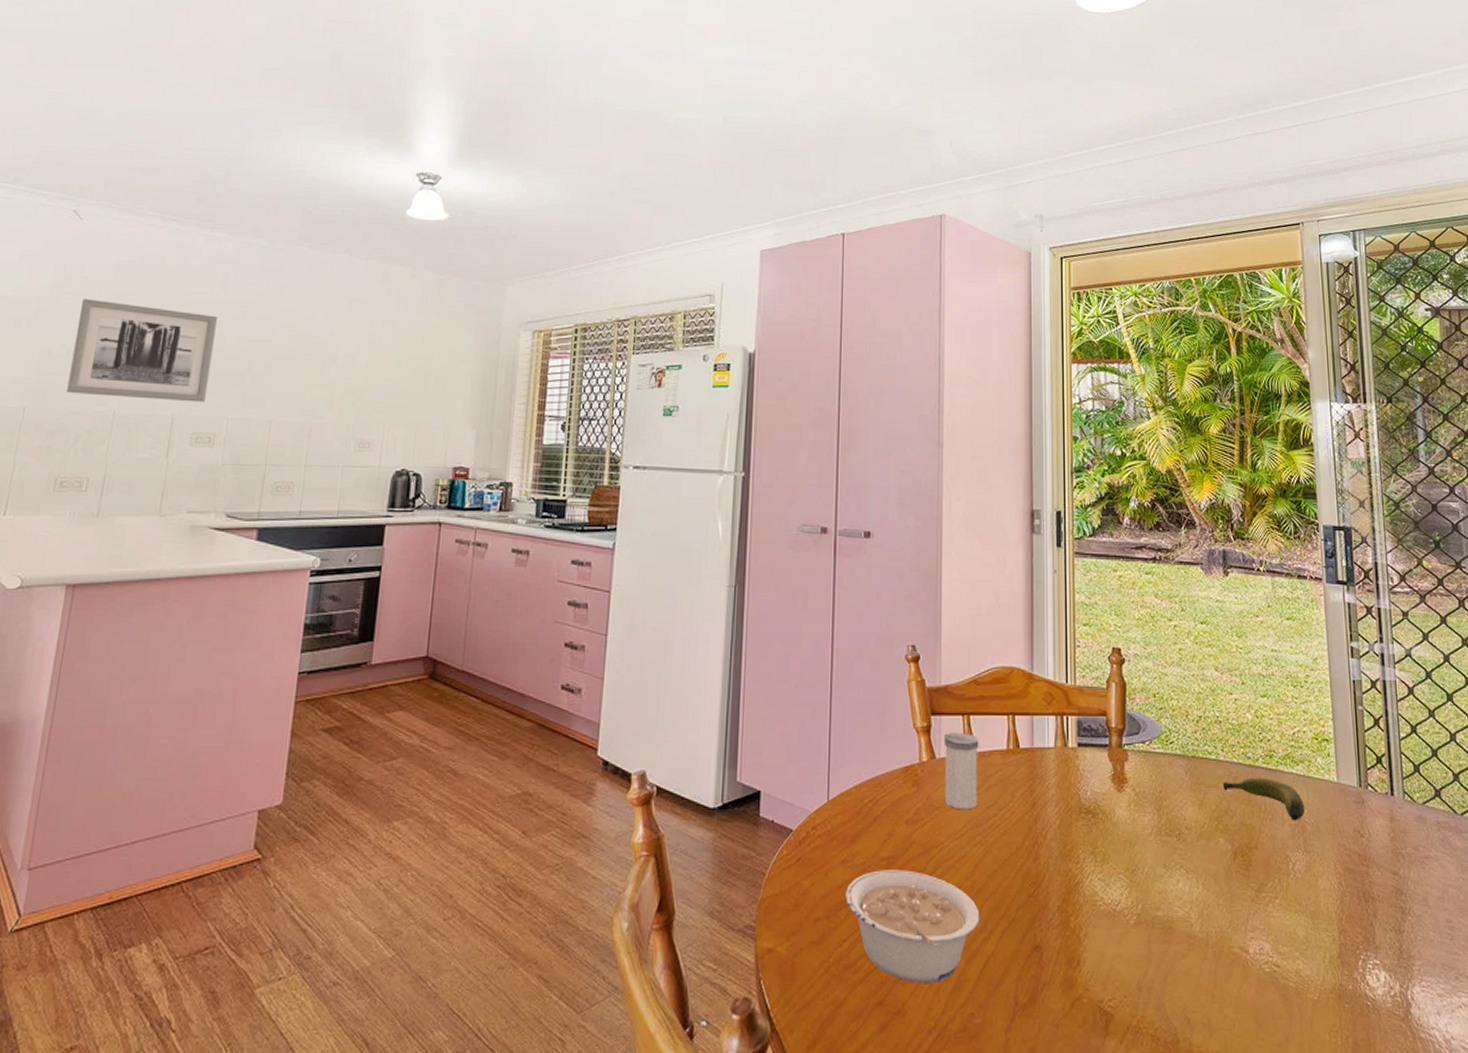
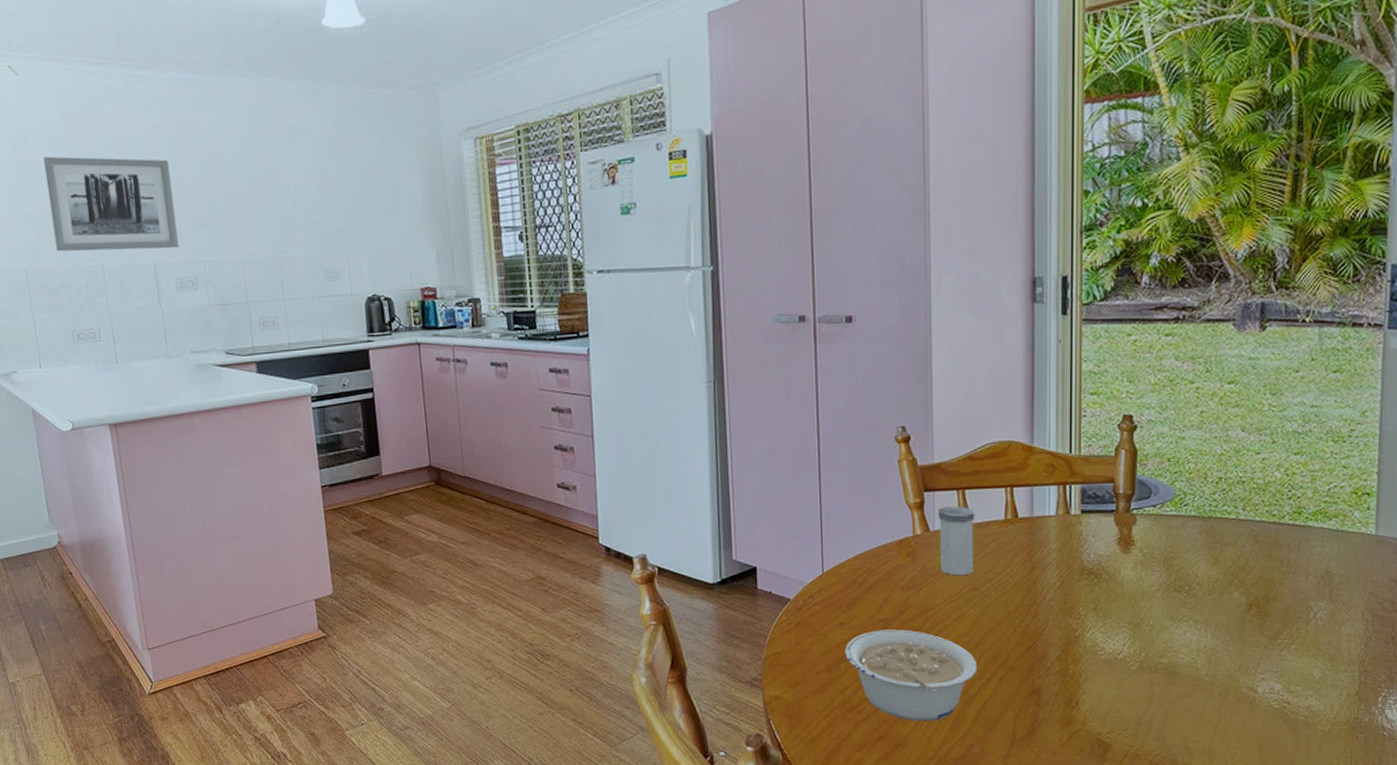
banana: present [1222,777,1305,821] -> none [1241,533,1334,574]

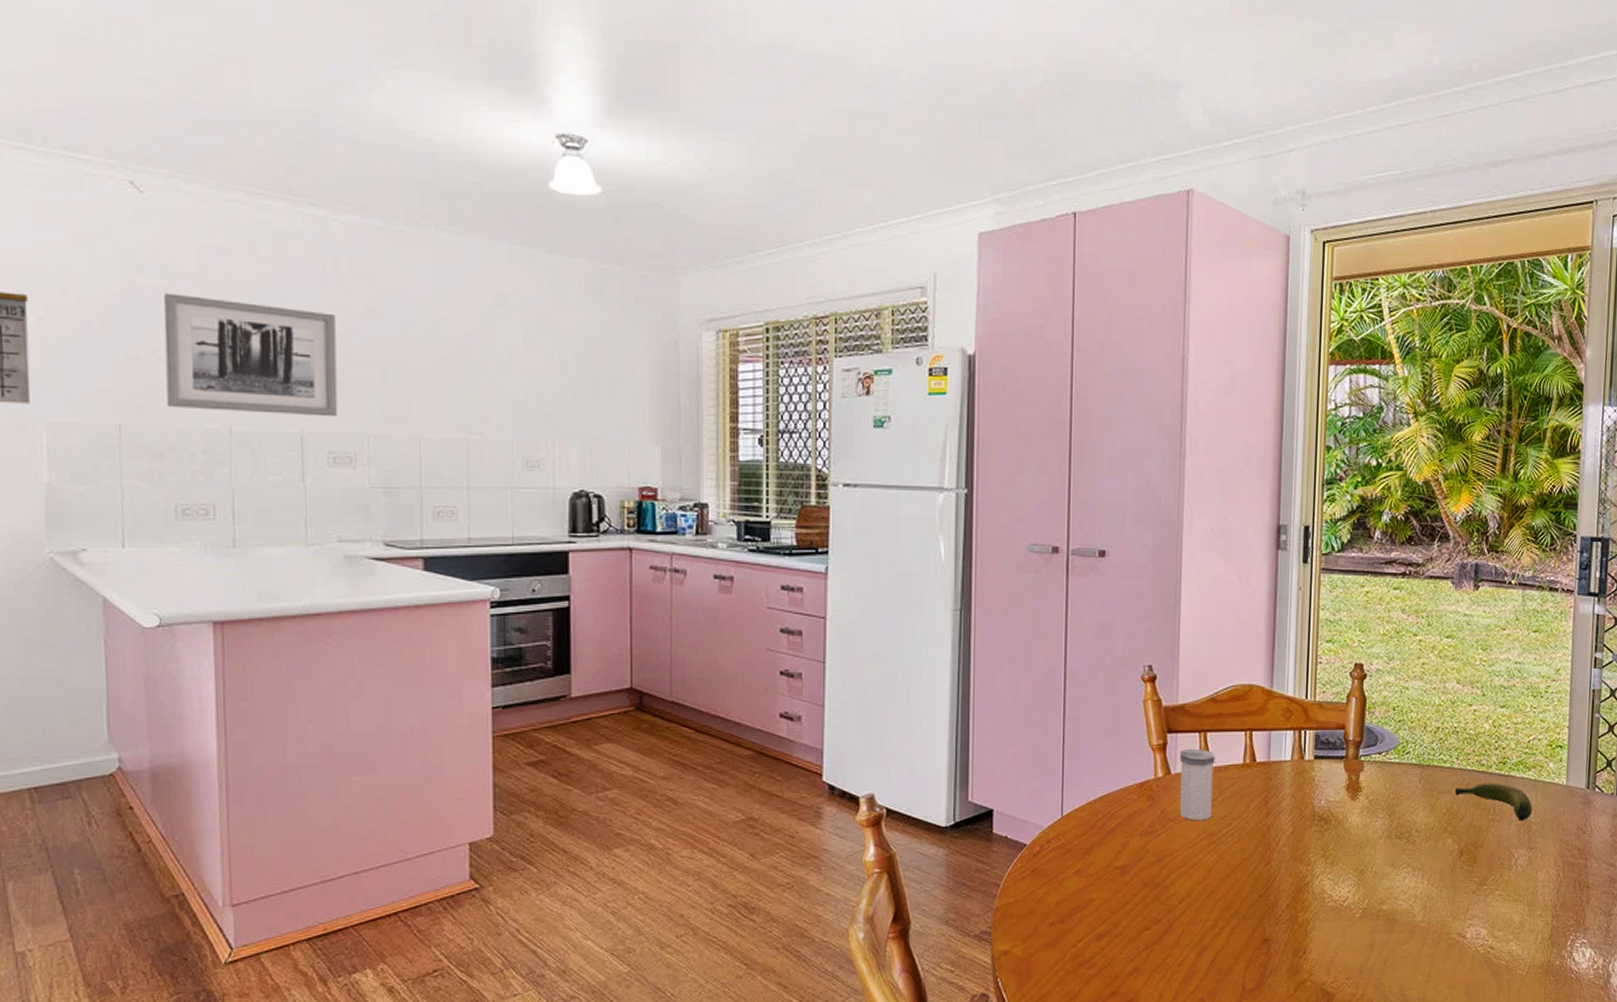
legume: present [845,629,978,721] -> none [1080,877,1212,975]
banana: none [1241,533,1334,574] -> present [1454,783,1532,822]

